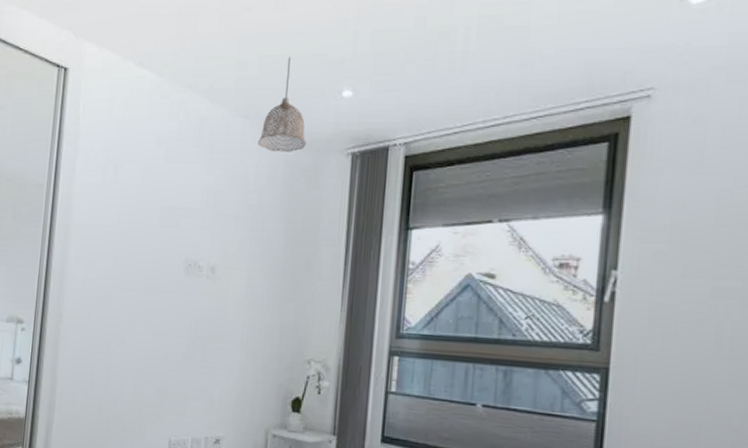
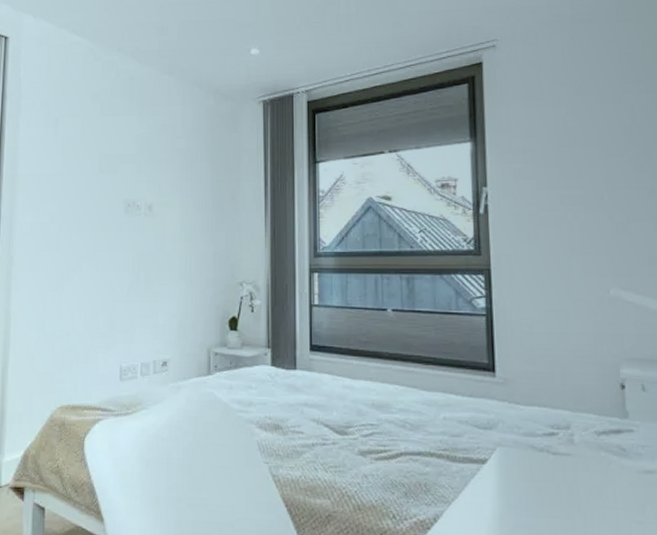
pendant lamp: present [258,57,306,152] -> none [182,22,223,102]

